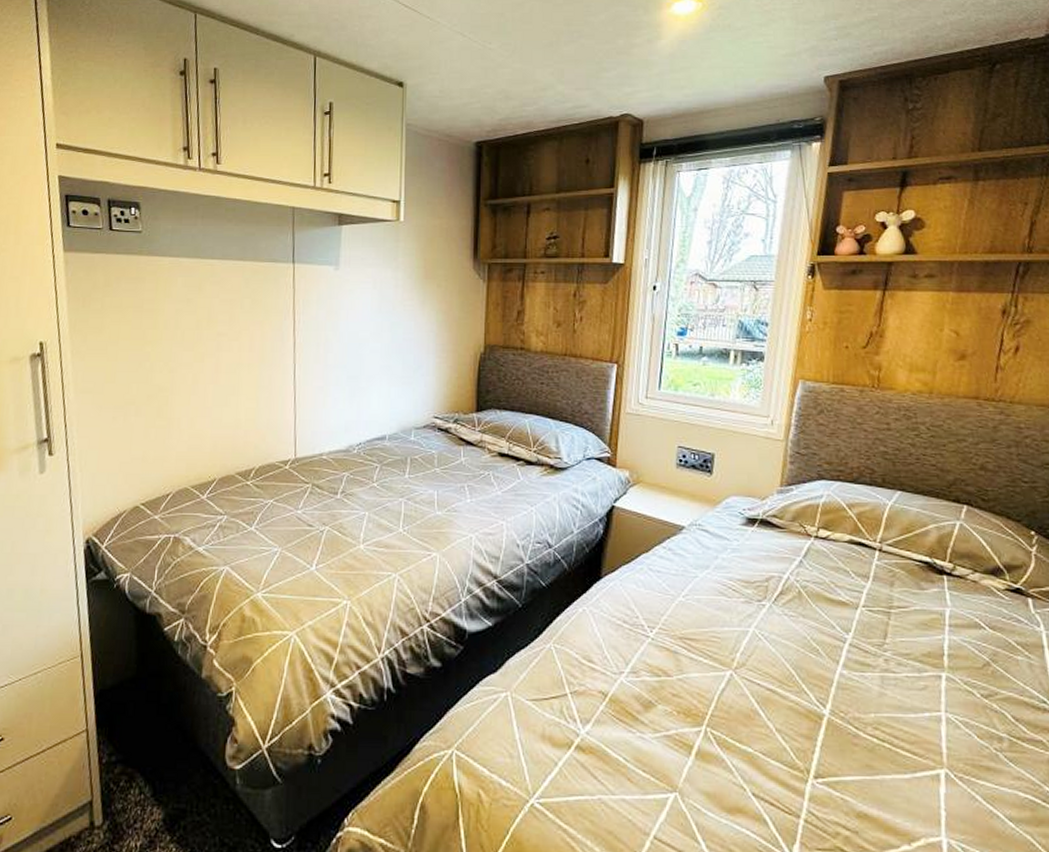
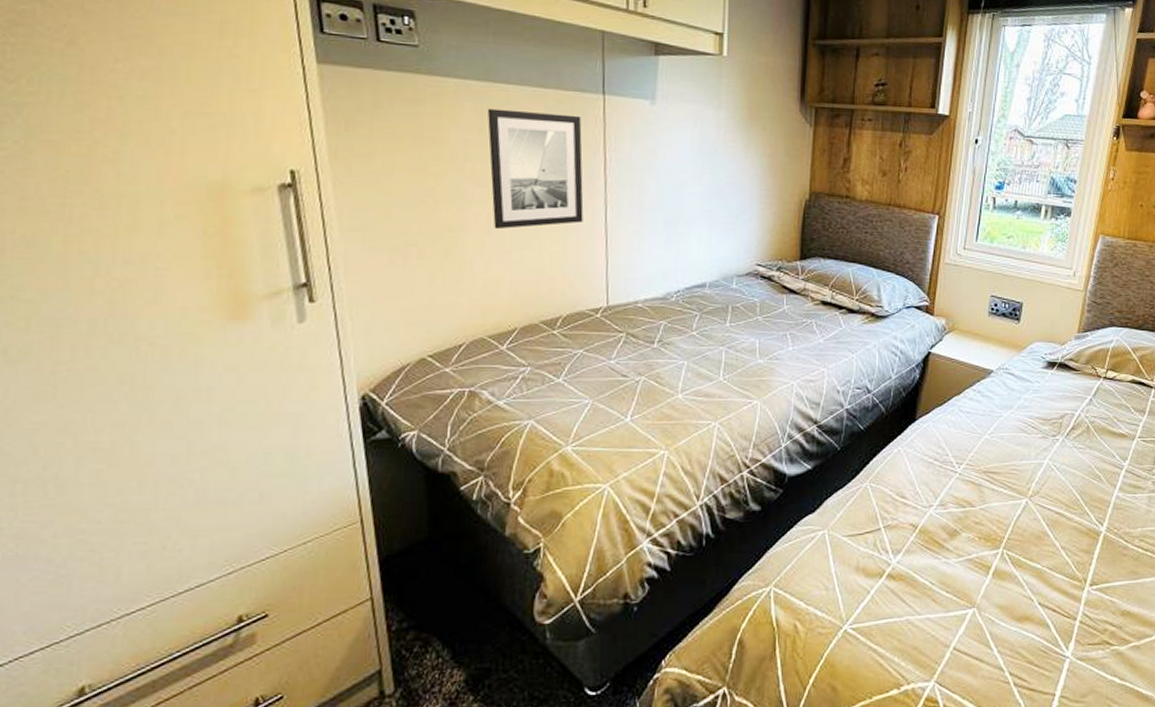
wall art: none [195,281,275,389] -> present [488,108,584,230]

